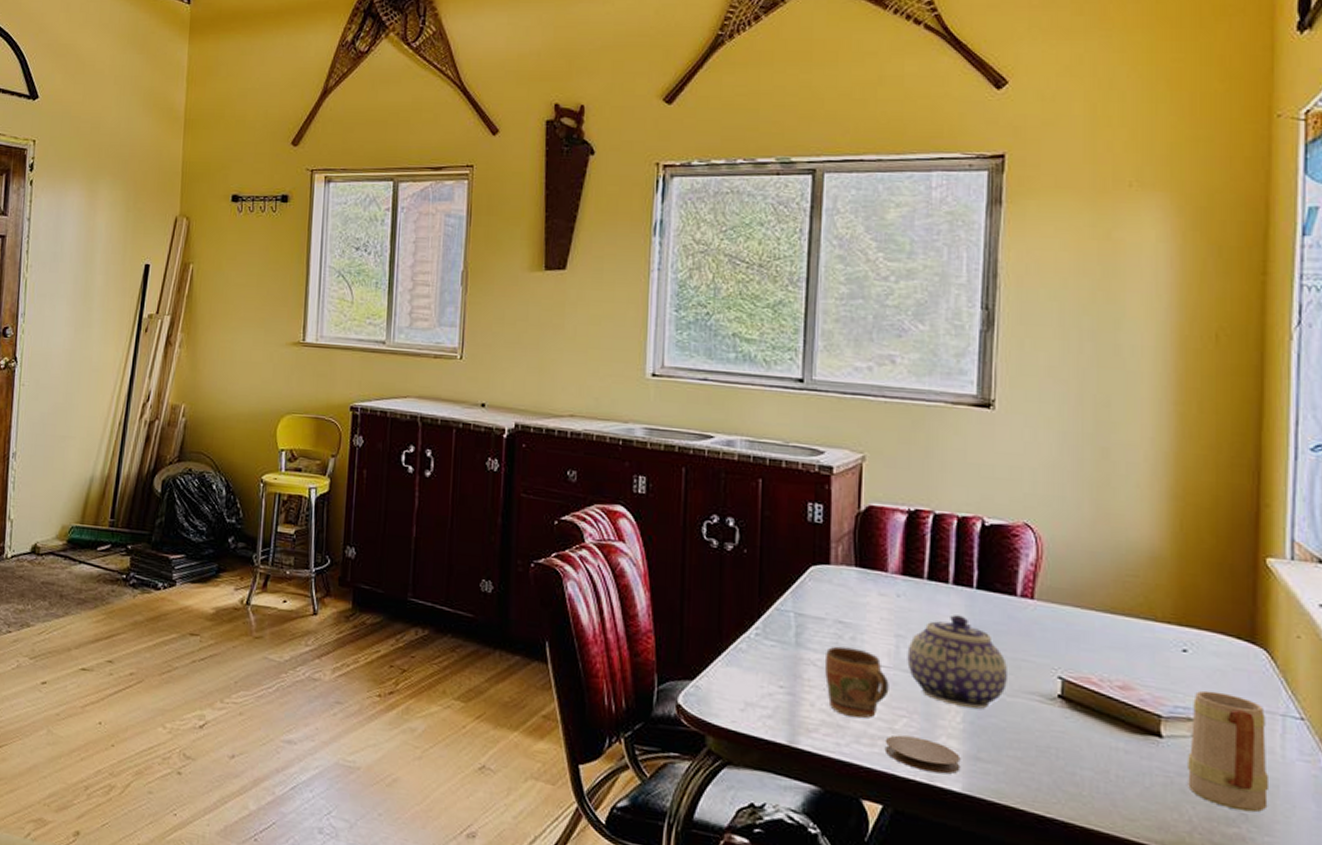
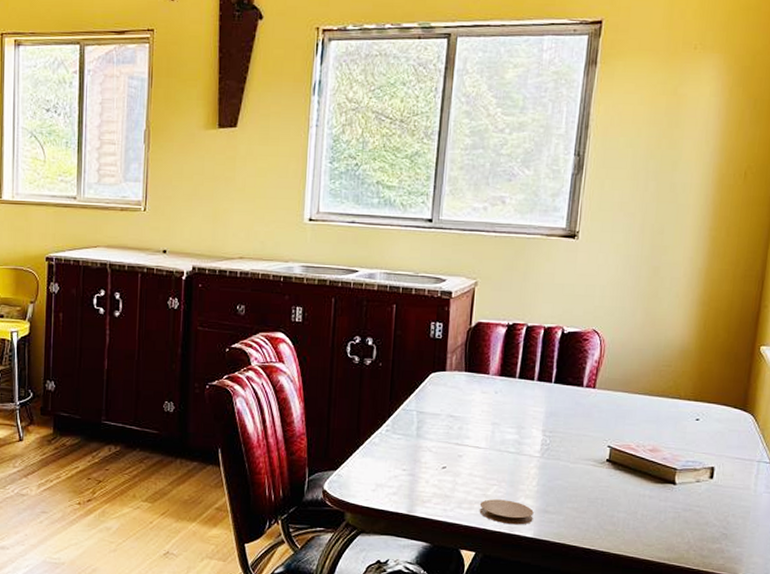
mug: present [825,646,889,719] -> none [438,435,486,489]
teapot: present [907,615,1007,709] -> none [499,404,572,474]
mug: present [1188,690,1270,813] -> none [689,448,747,532]

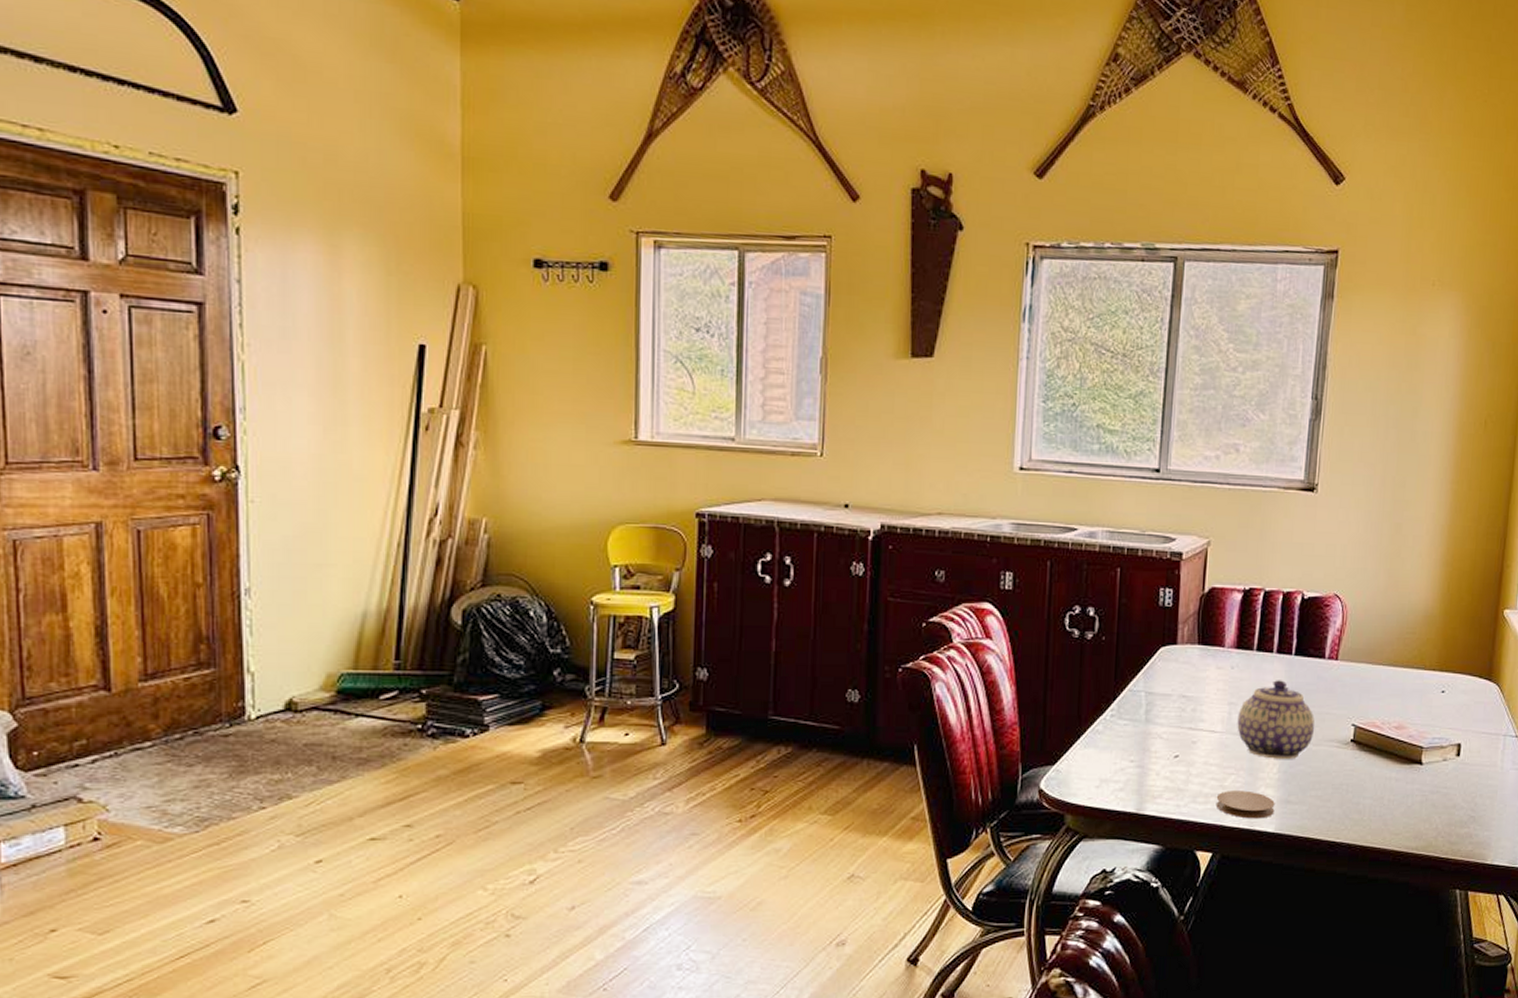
teapot: none [499,404,572,474] -> present [1237,680,1315,759]

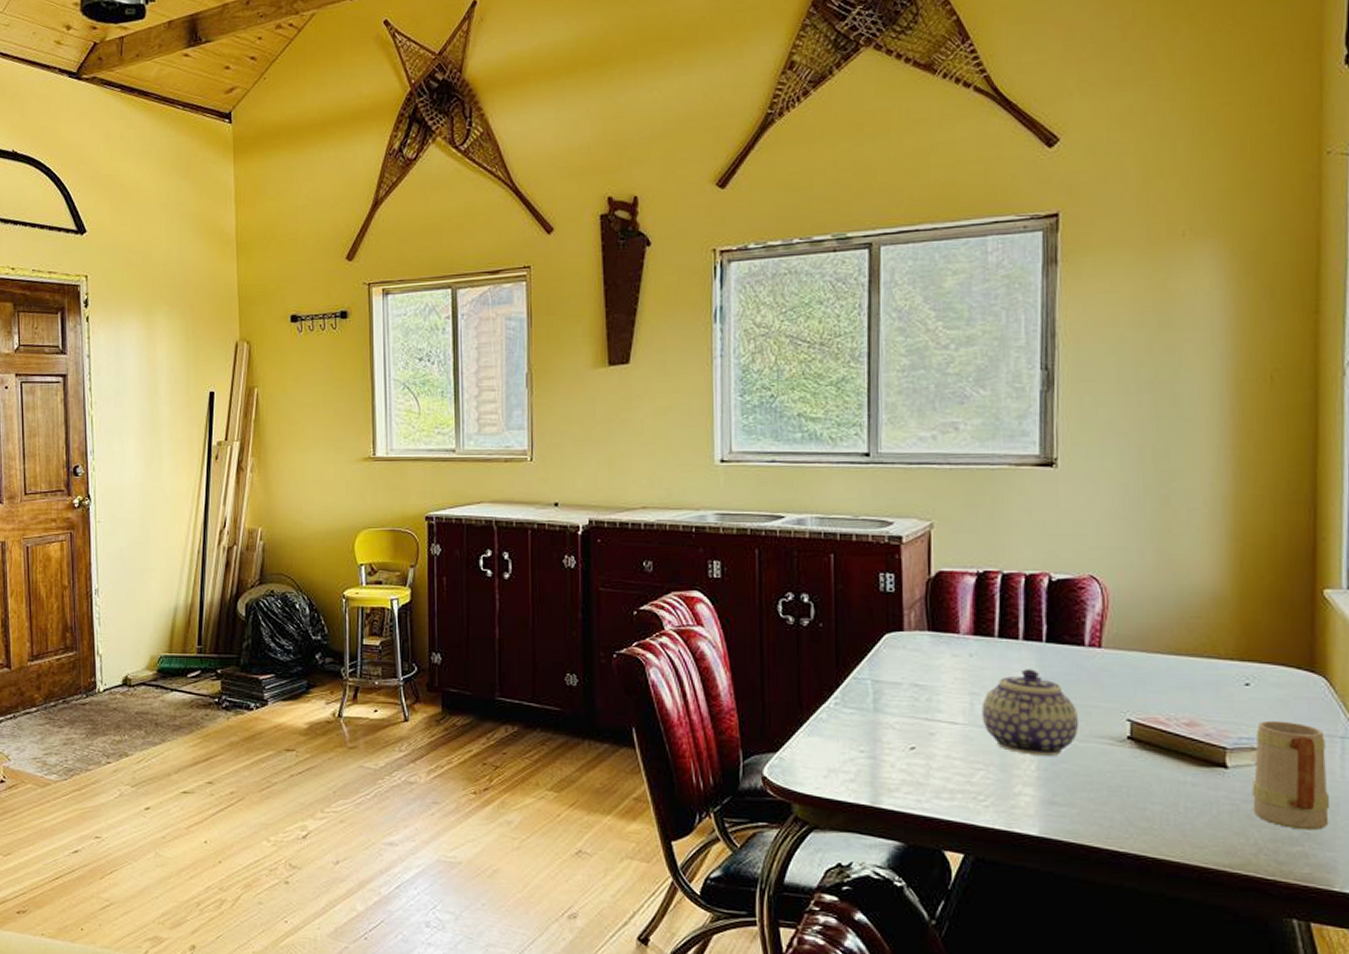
coaster: present [1216,790,1275,819] -> none [963,787,1037,820]
mug: none [1437,722,1493,815] -> present [1252,720,1331,831]

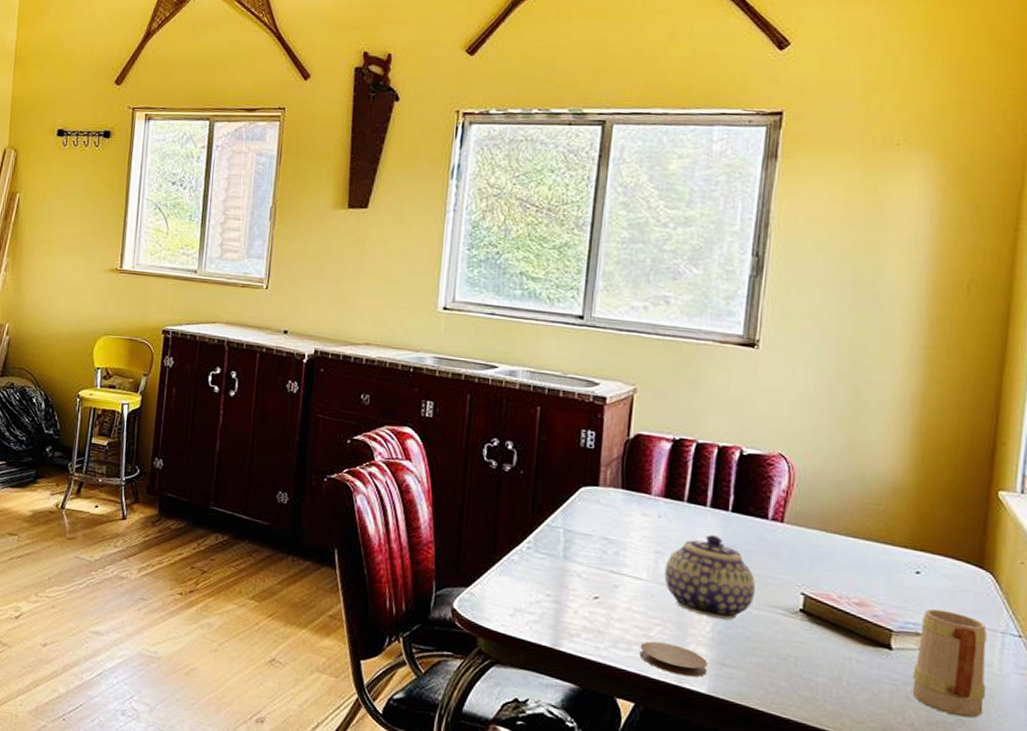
coaster: none [963,787,1037,820] -> present [639,641,708,677]

